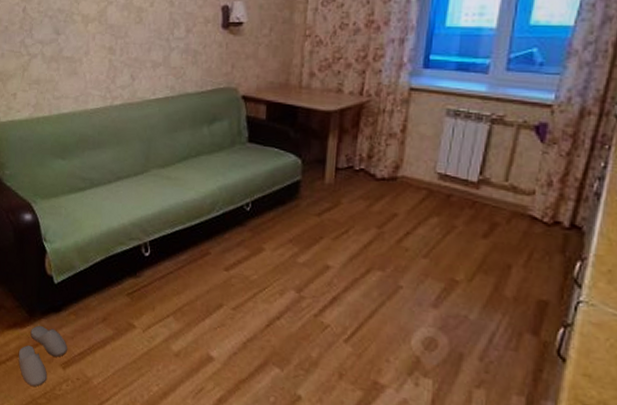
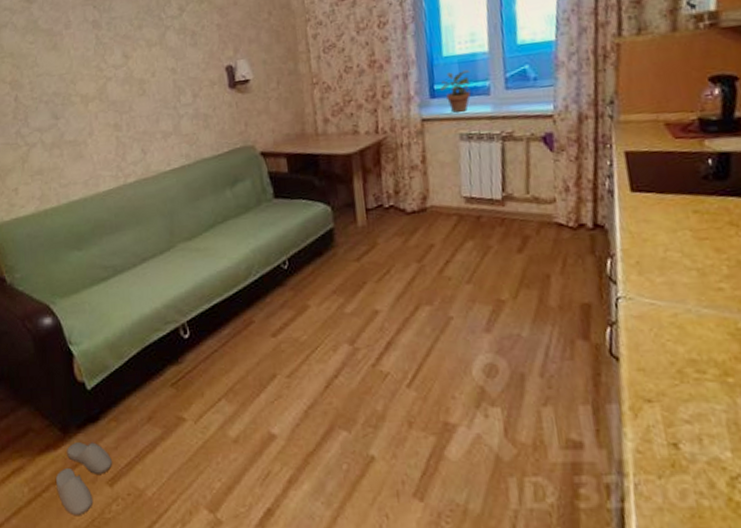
potted plant: none [436,44,472,87] -> present [440,70,472,113]

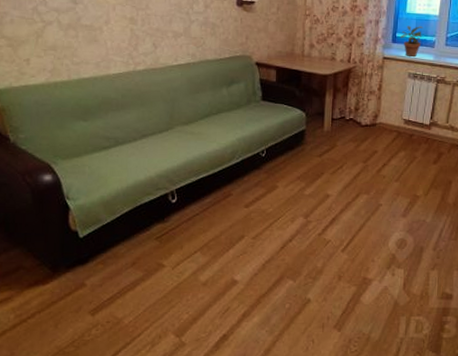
slippers: present [56,442,113,515] -> none [42,280,97,337]

